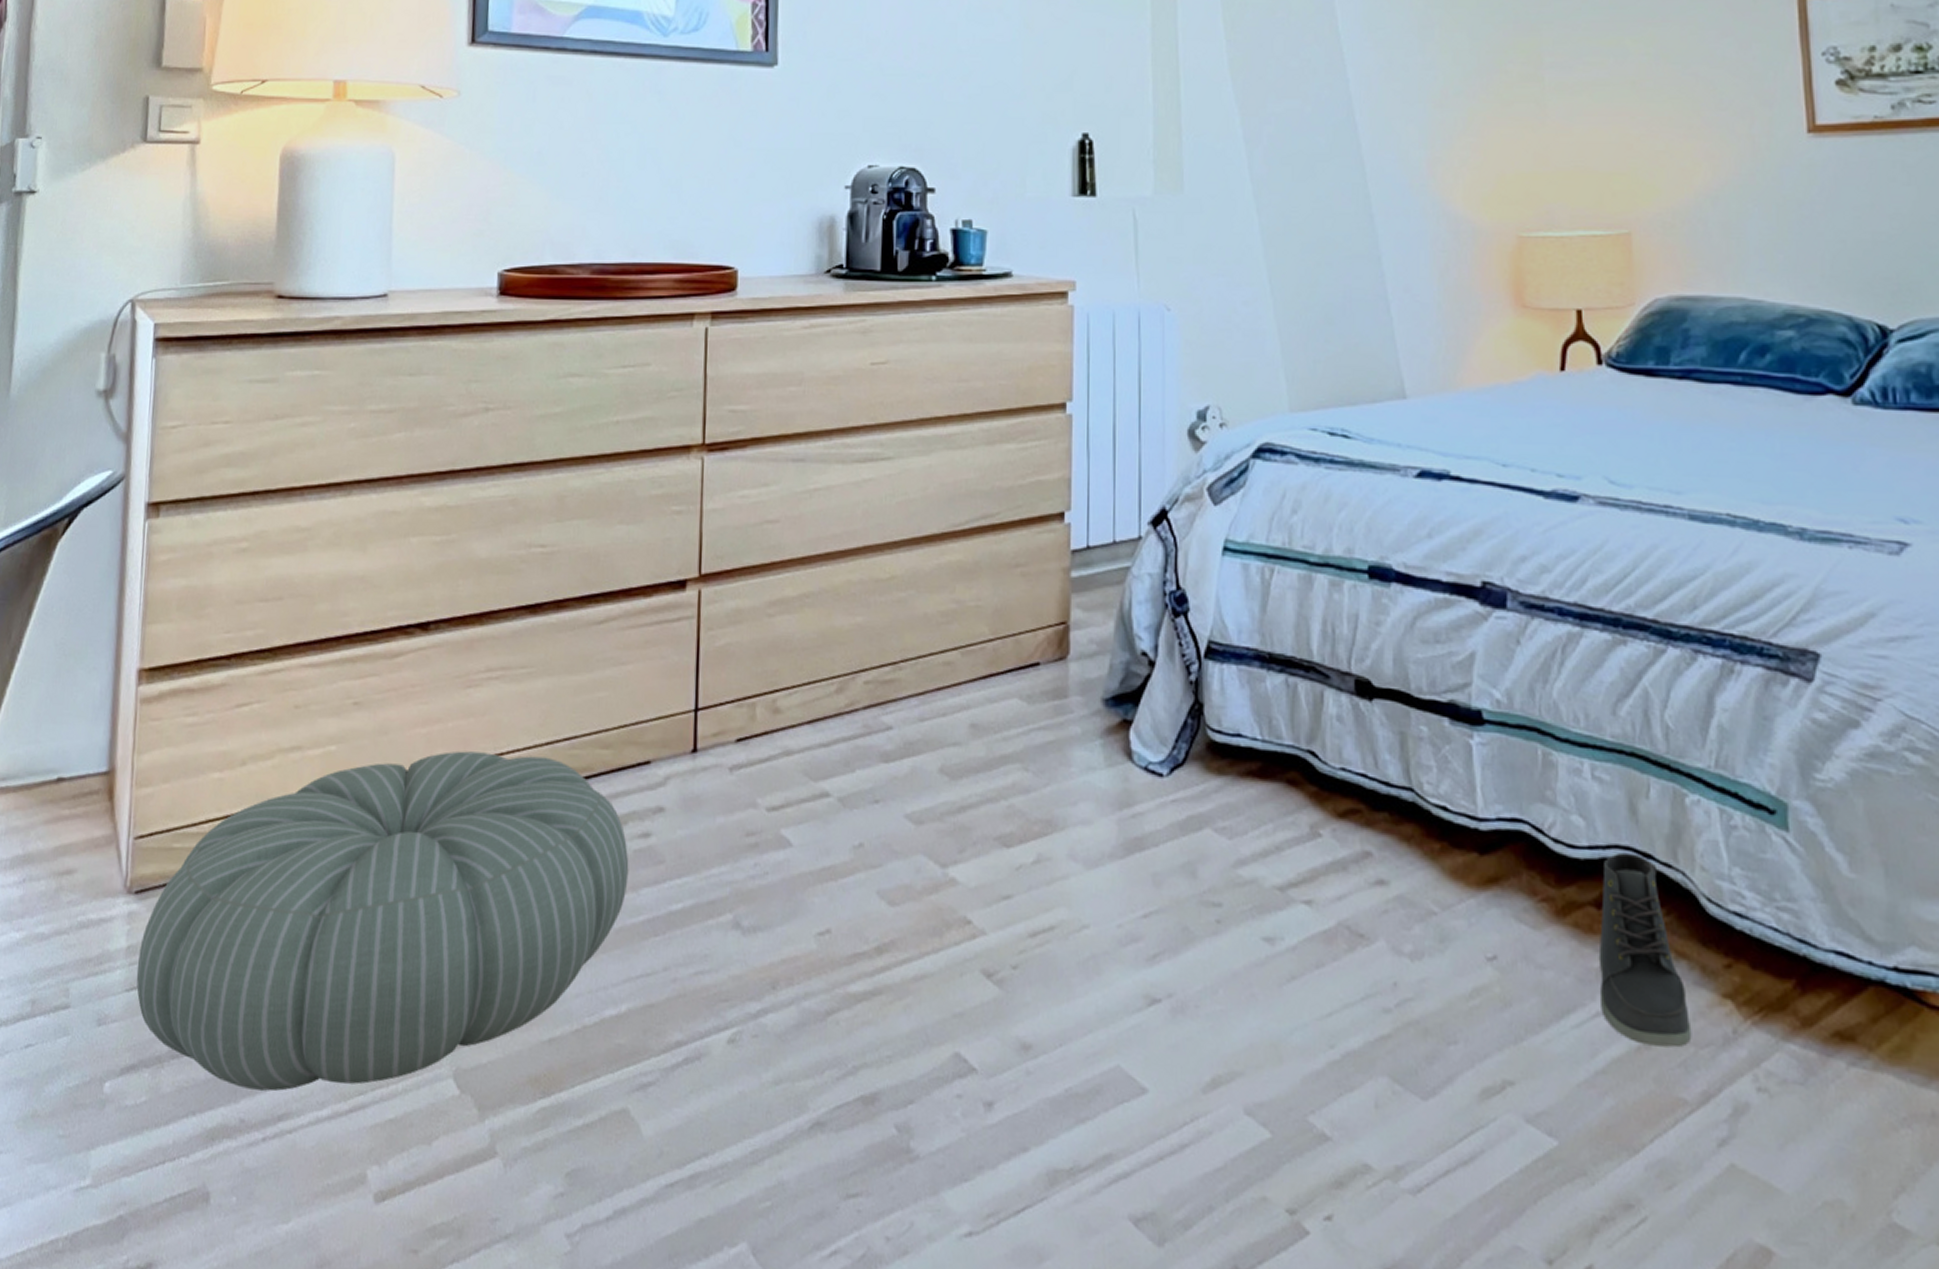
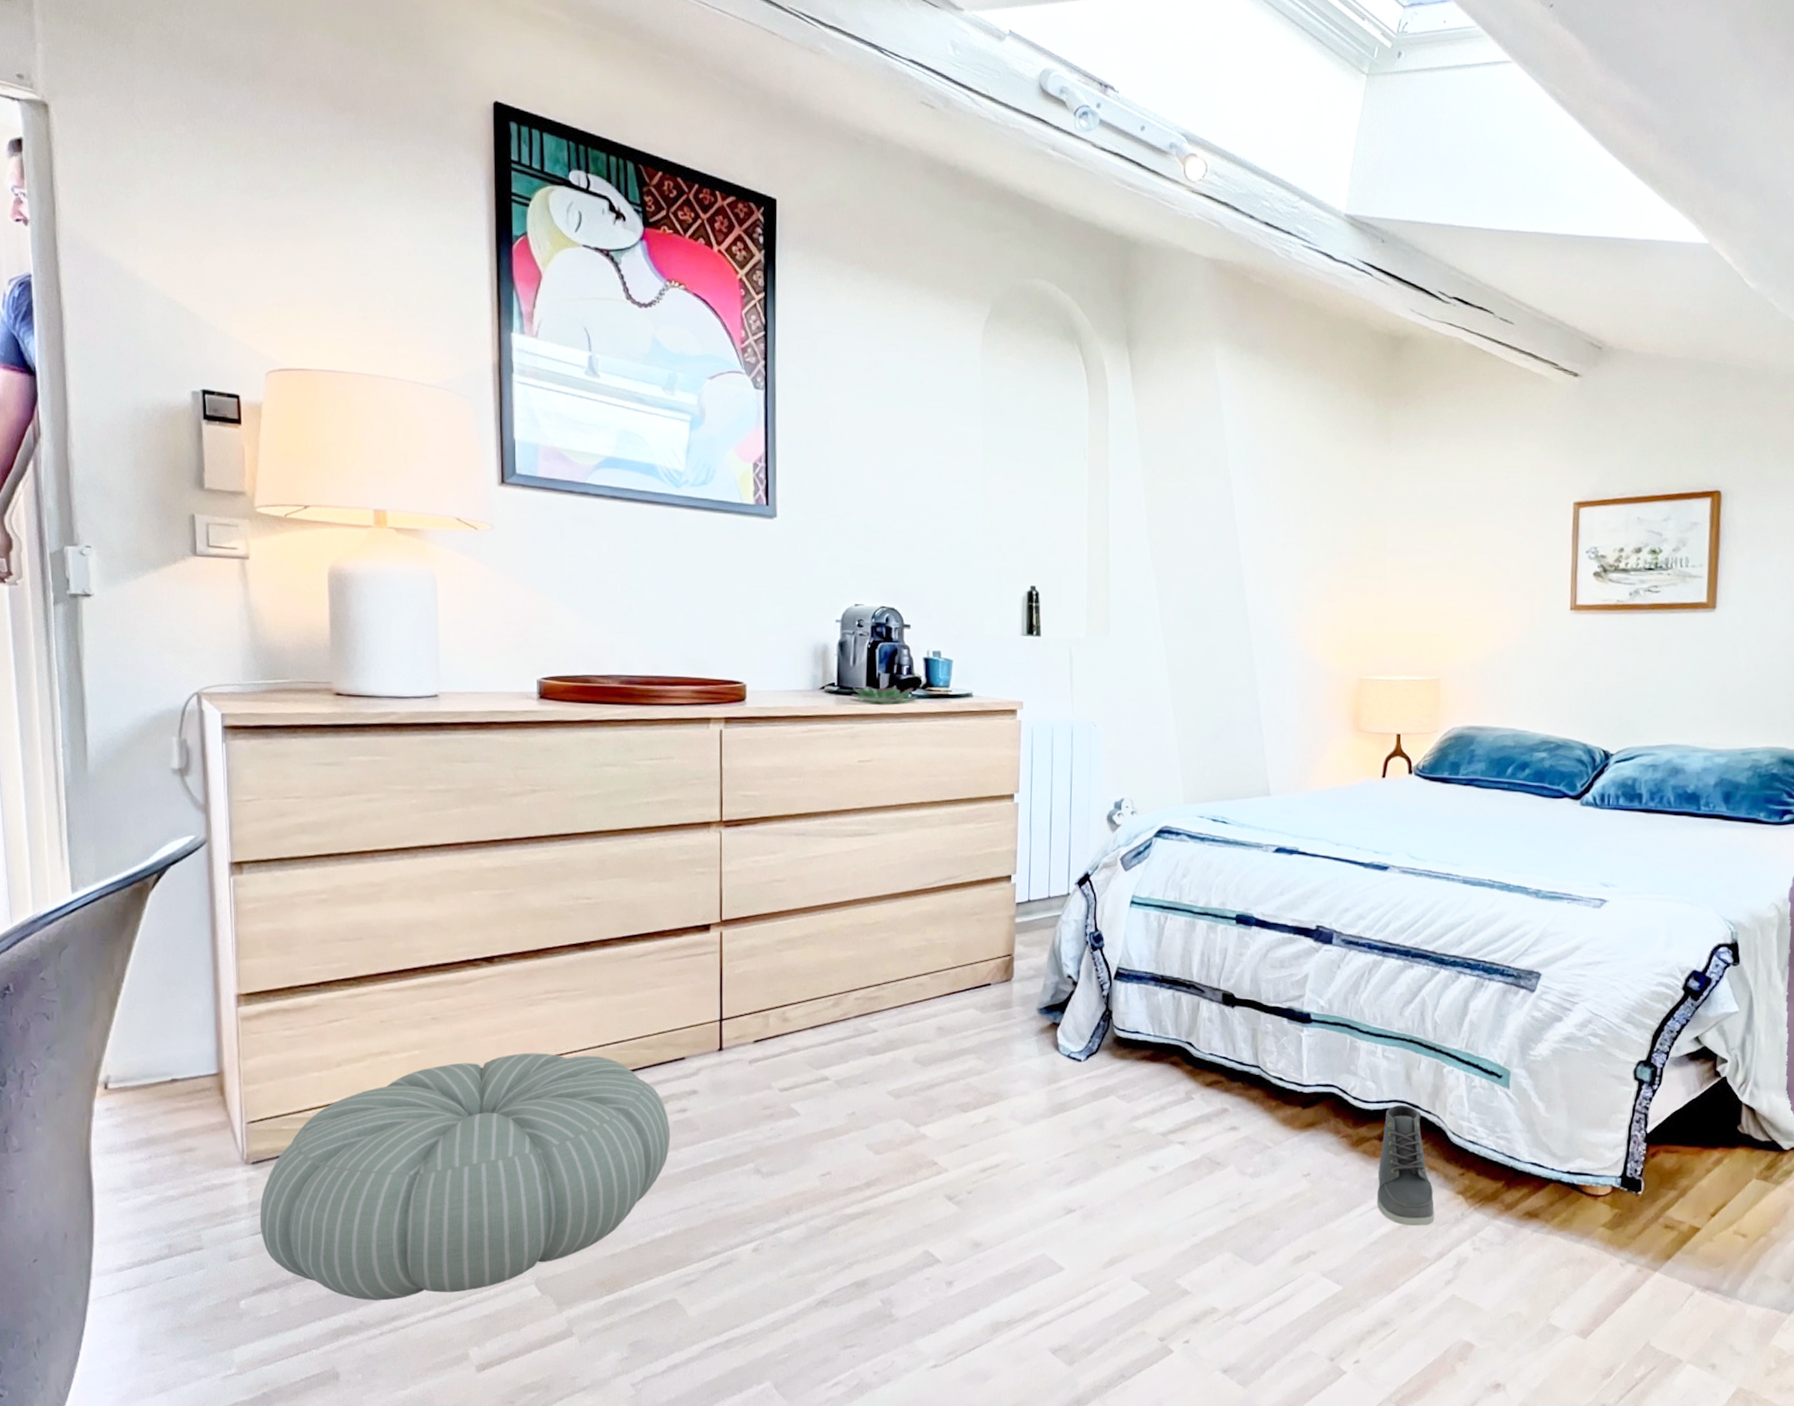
succulent plant: none [861,265,943,292] -> present [849,685,917,706]

